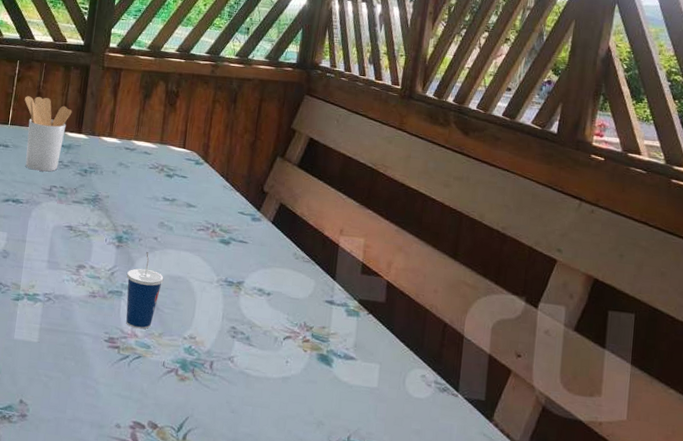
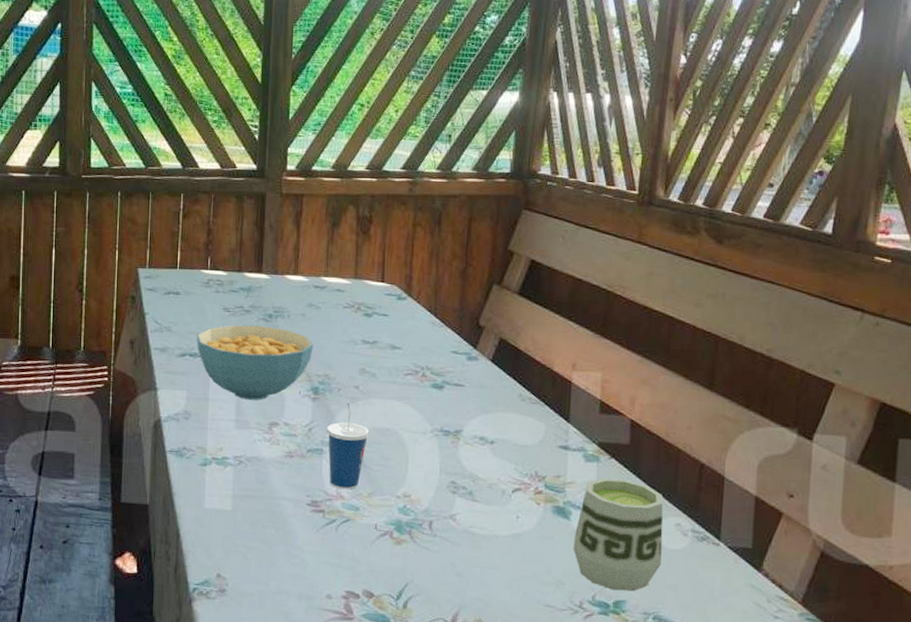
cereal bowl: none [19,177,121,245] -> present [196,325,313,400]
utensil holder: present [24,96,72,172] -> none [193,233,249,320]
cup: none [333,331,412,435] -> present [573,478,663,592]

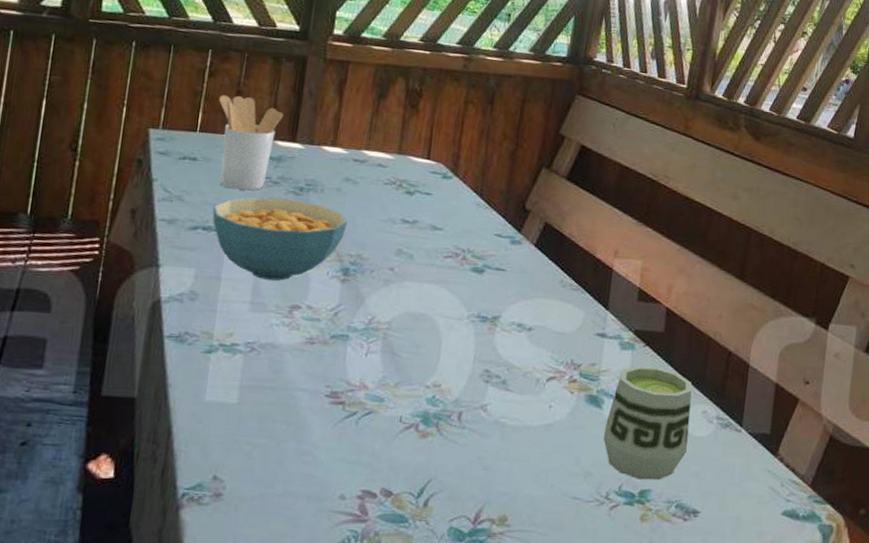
utensil holder: none [193,233,249,320] -> present [219,95,284,191]
cup: present [327,403,370,490] -> none [353,286,402,380]

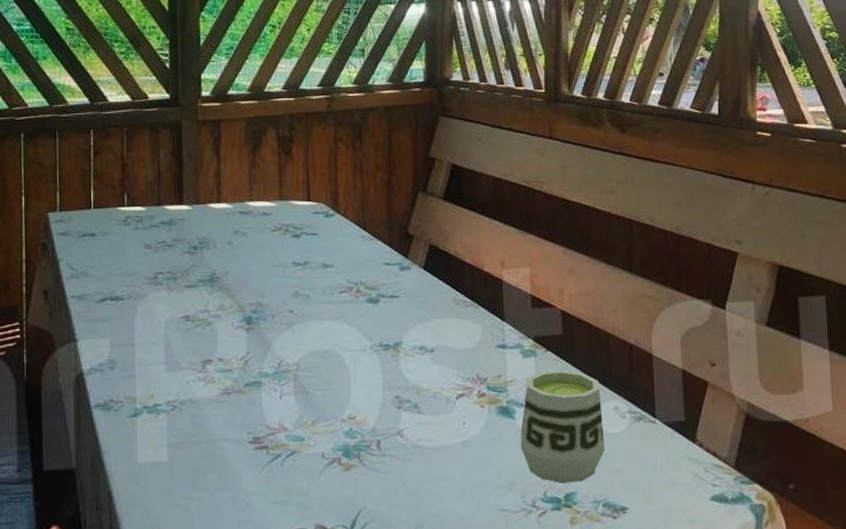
cereal bowl: present [212,197,348,281] -> none [117,258,243,339]
utensil holder: present [219,95,284,191] -> none [107,168,168,258]

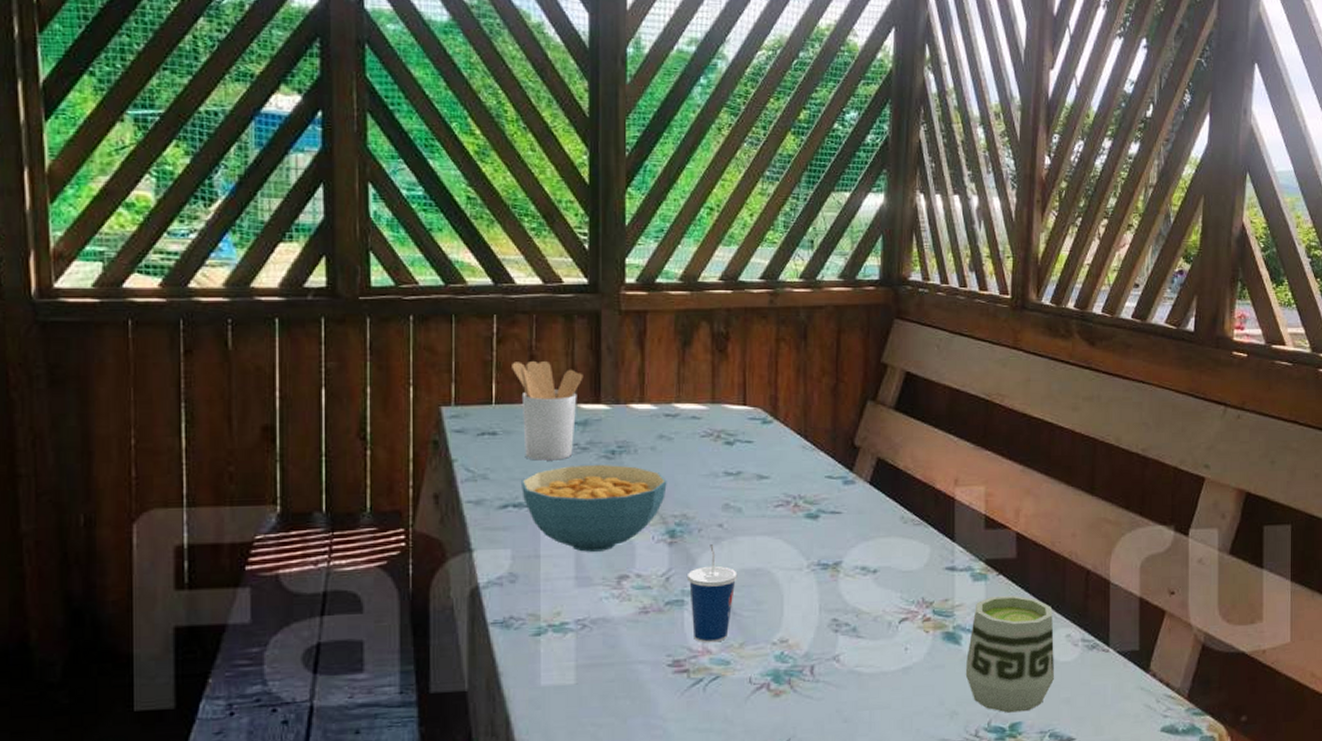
utensil holder: none [107,168,168,258] -> present [512,360,583,461]
cereal bowl: none [117,258,243,339] -> present [522,464,667,552]
cup: none [264,329,308,421] -> present [688,544,738,643]

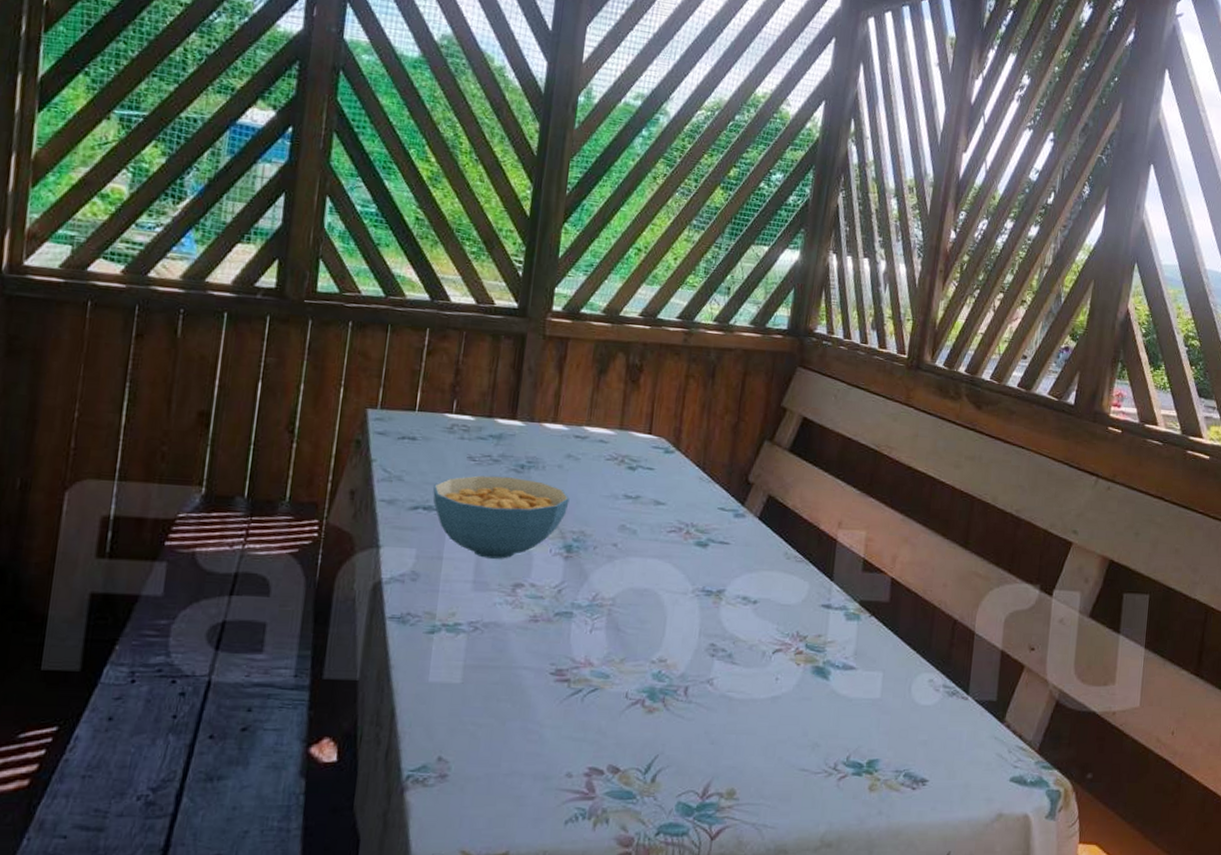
utensil holder: present [512,360,583,461] -> none [437,373,504,469]
cup: present [688,544,738,643] -> none [577,562,626,656]
cup: present [965,595,1054,713] -> none [830,636,919,750]

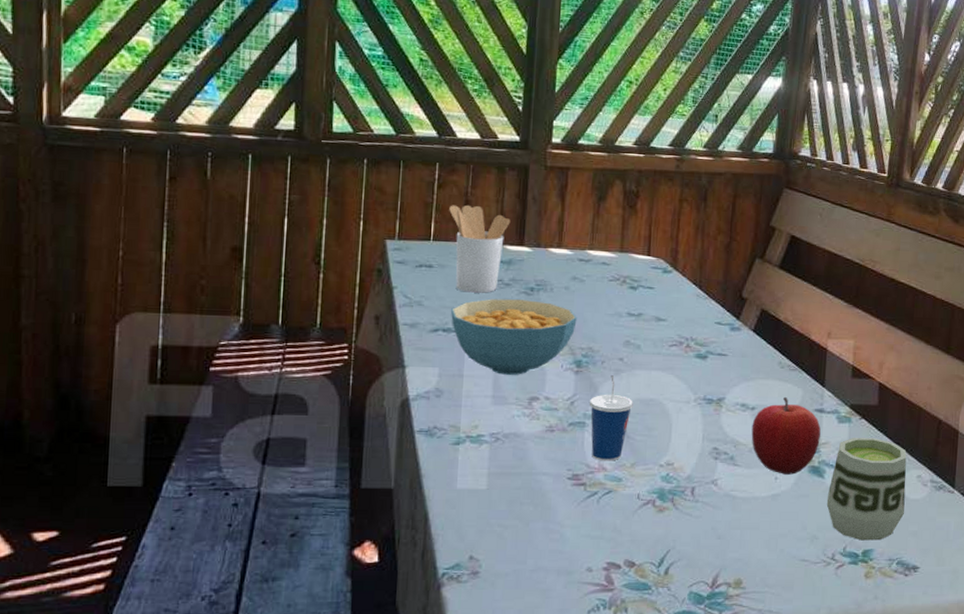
utensil holder: none [437,373,504,469] -> present [449,204,511,293]
cup: none [577,562,626,656] -> present [590,375,633,461]
fruit: none [752,590,827,675] -> present [751,396,821,475]
cup: none [830,636,919,750] -> present [826,437,907,541]

